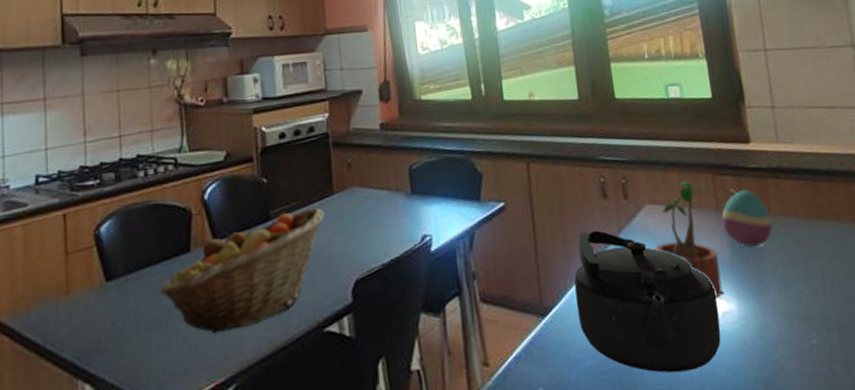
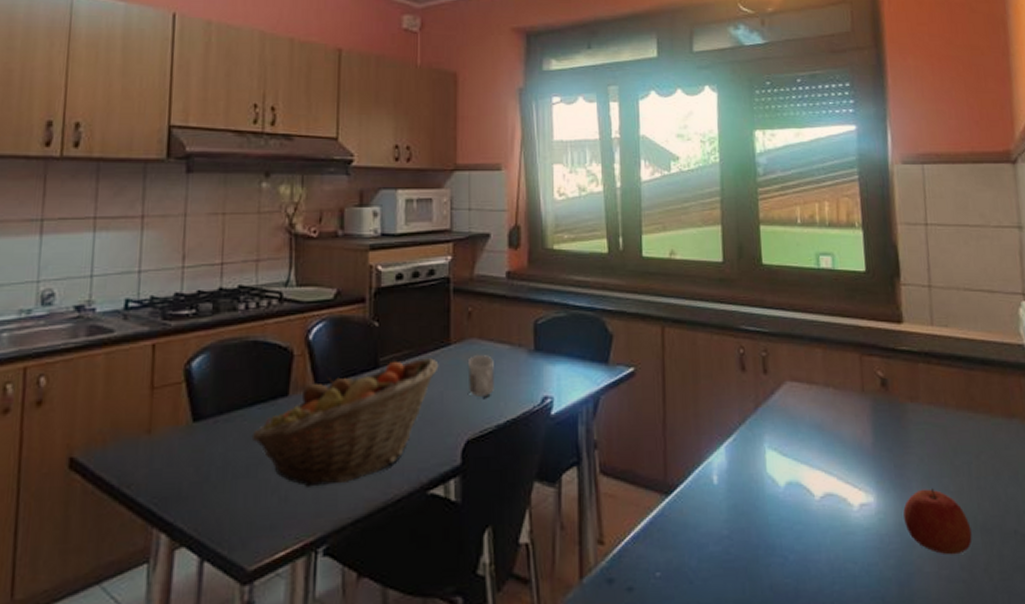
mug: none [350,201,377,240] -> present [467,355,495,396]
kettle: present [573,230,721,373] -> none [702,405,856,567]
potted plant: present [655,180,724,298] -> none [792,358,871,489]
decorative egg: present [722,189,773,248] -> none [866,372,920,437]
apple: none [763,293,830,353] -> present [903,488,972,555]

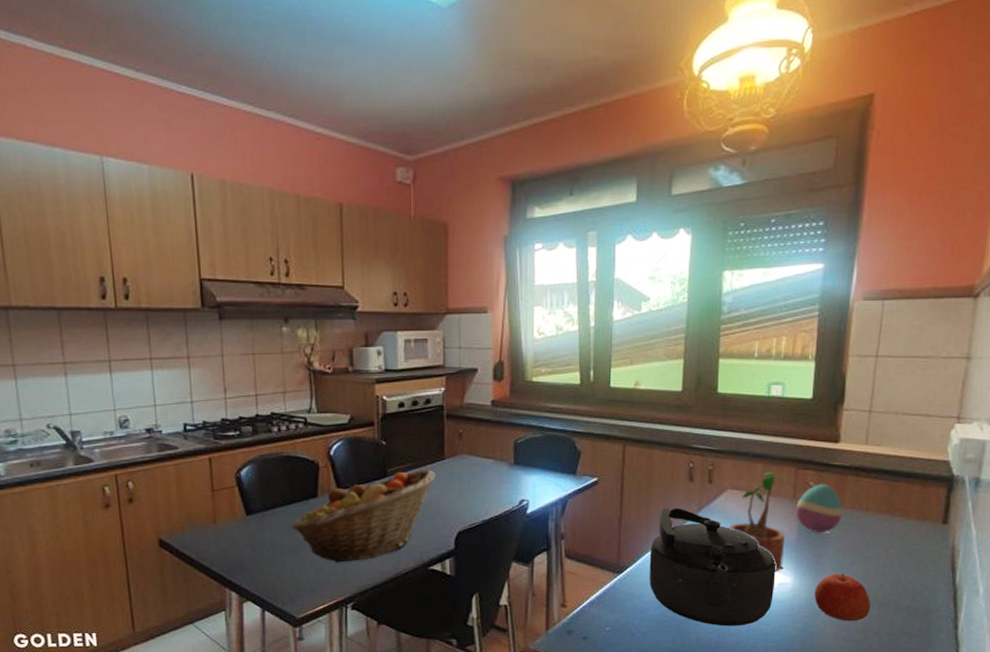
mug: present [467,355,495,396] -> none [459,467,482,499]
kettle: none [702,405,856,567] -> present [649,508,776,627]
potted plant: none [792,358,871,489] -> present [728,471,803,572]
decorative egg: none [866,372,920,437] -> present [796,483,843,534]

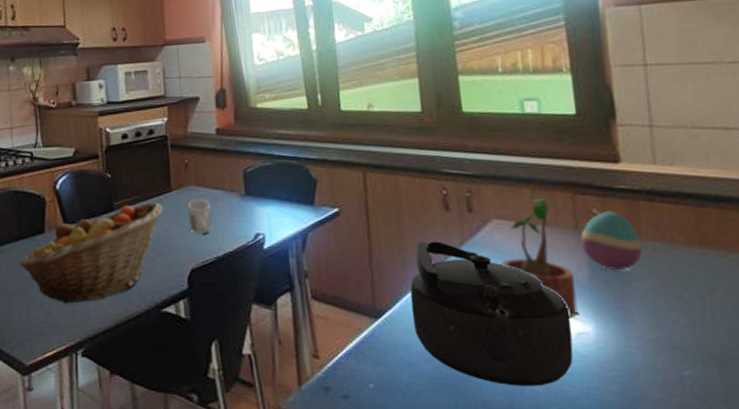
mug: none [459,467,482,499] -> present [187,199,212,233]
apple: present [814,573,871,622] -> none [625,321,707,384]

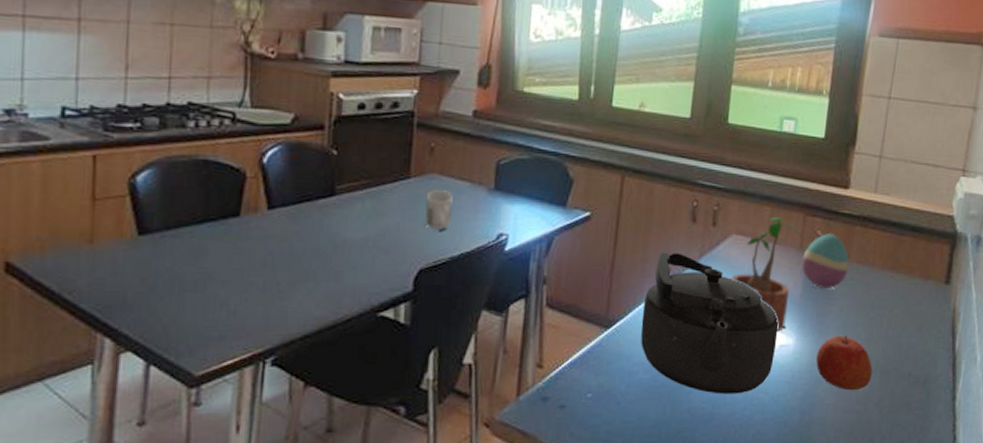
fruit basket: present [19,202,163,304] -> none [200,189,397,304]
apple: none [625,321,707,384] -> present [816,335,873,391]

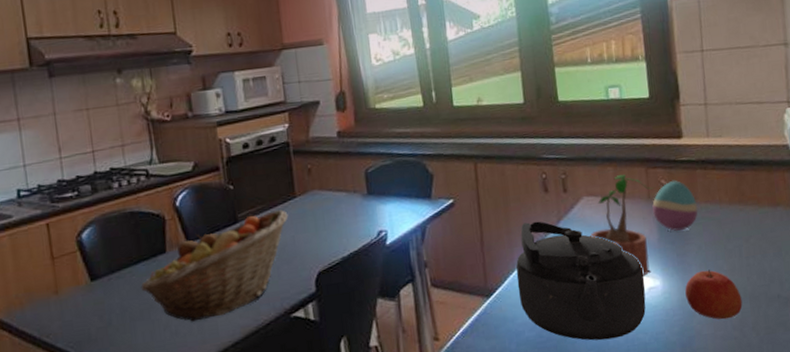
fruit basket: none [200,189,397,304] -> present [140,210,288,322]
mug: present [425,190,453,229] -> none [312,202,337,237]

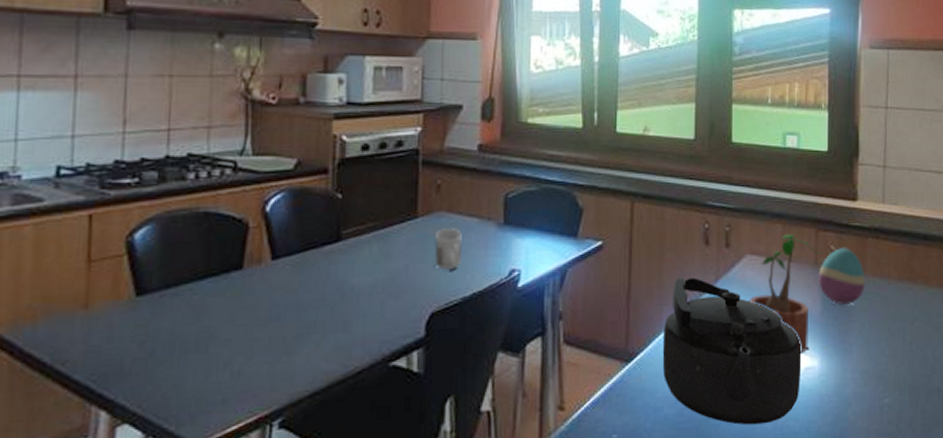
fruit basket: present [140,210,288,322] -> none [201,231,405,361]
mug: none [312,202,337,237] -> present [434,228,463,269]
apple: present [685,269,743,320] -> none [843,352,901,412]

